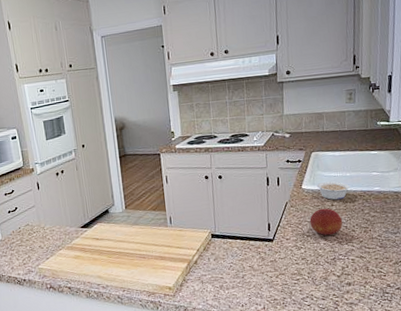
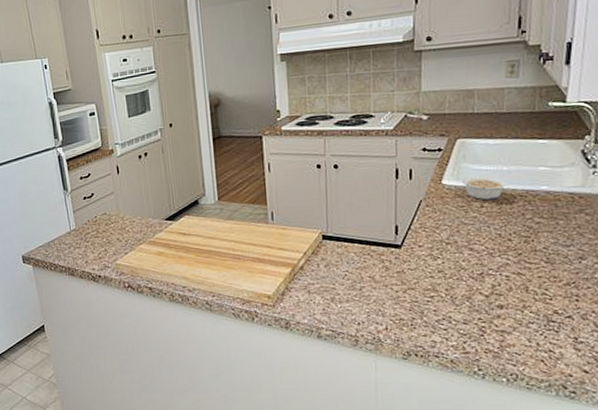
fruit: present [309,208,343,237] -> none [450,209,496,246]

